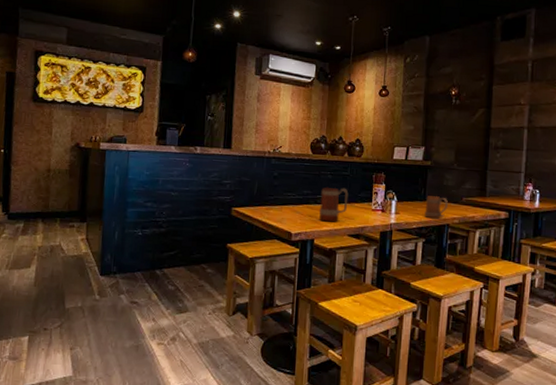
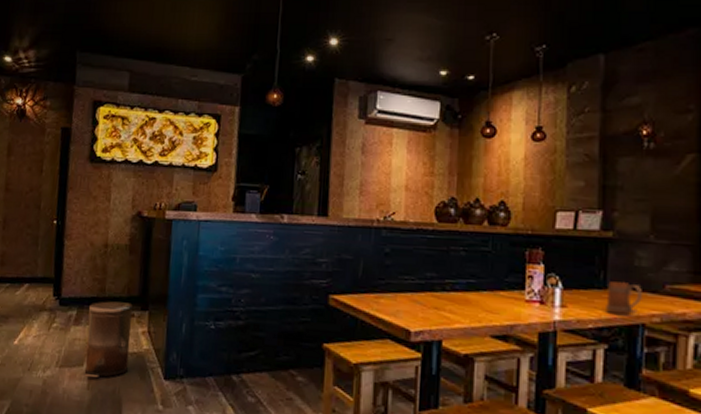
pedal bin: none [31,215,74,277] -> present [84,301,134,379]
beer mug: present [319,187,349,222] -> none [449,269,491,318]

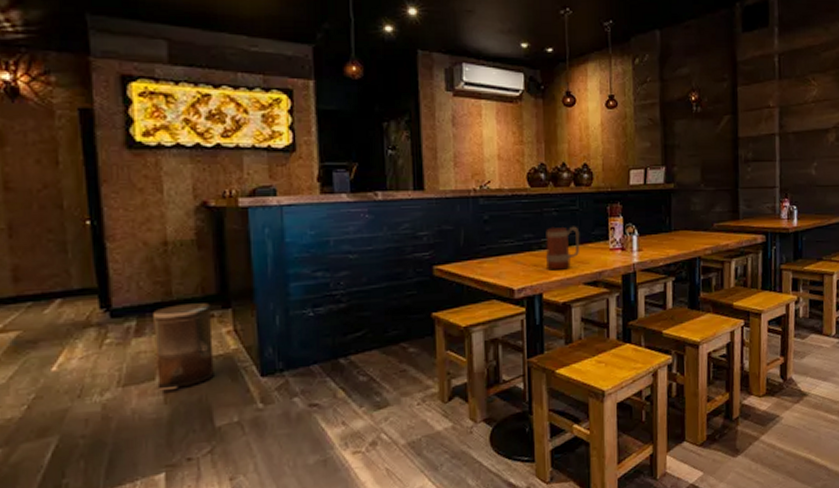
beer mug: none [449,269,491,318] -> present [545,226,580,271]
beer mug: present [606,281,642,316] -> none [671,225,697,253]

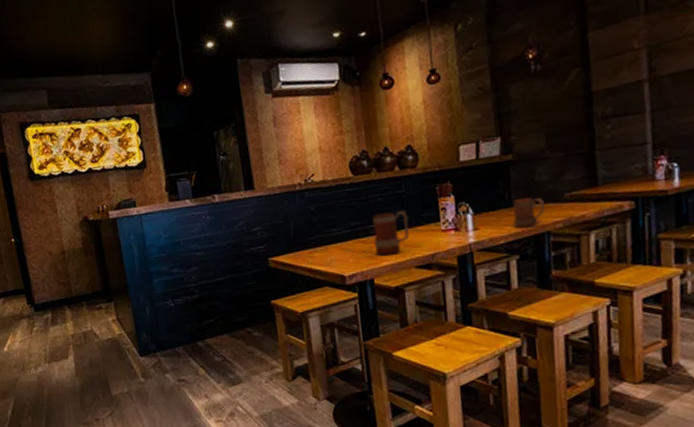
pedal bin: present [152,303,214,392] -> none [60,298,107,367]
beer mug: none [671,225,697,253] -> present [513,198,545,229]

